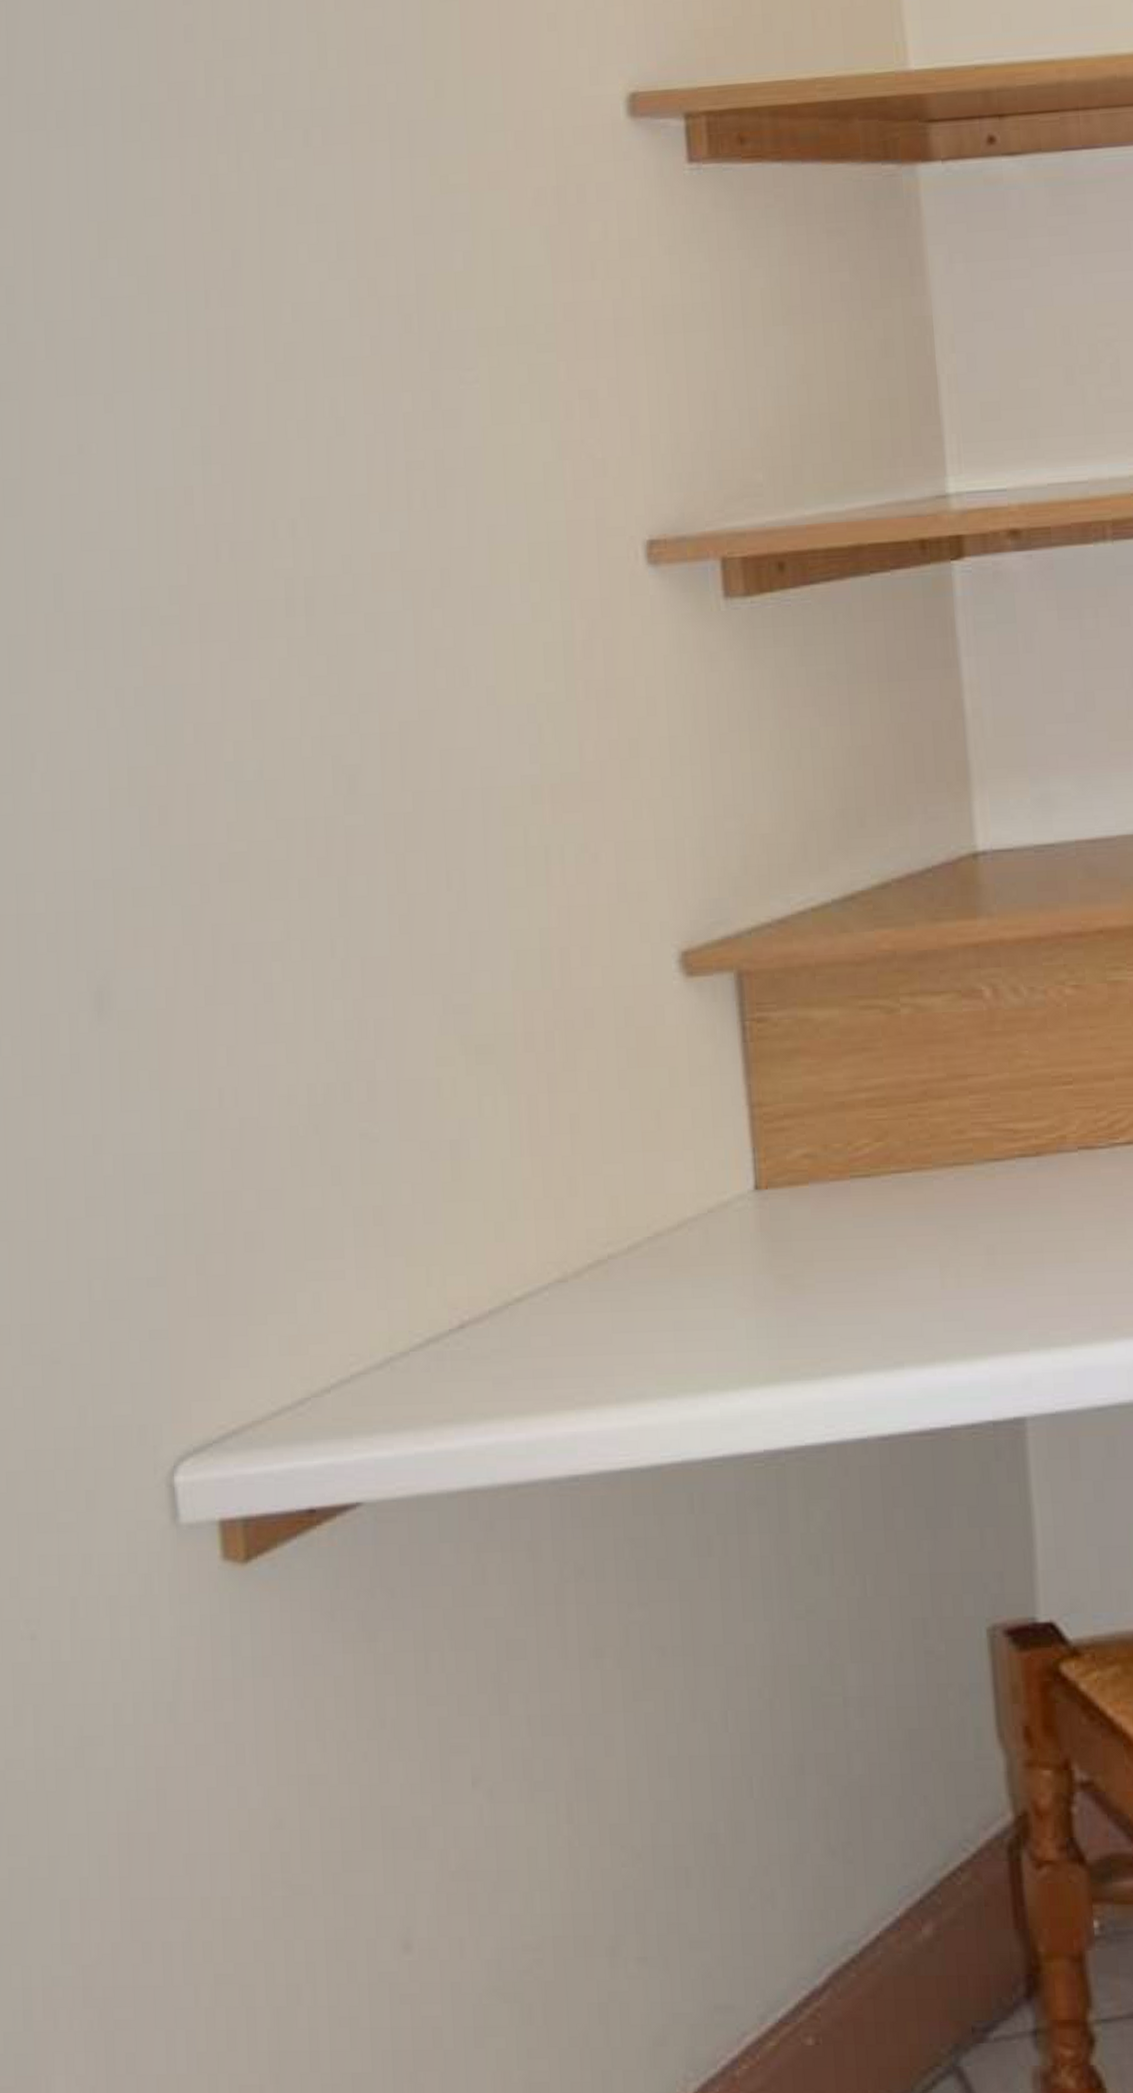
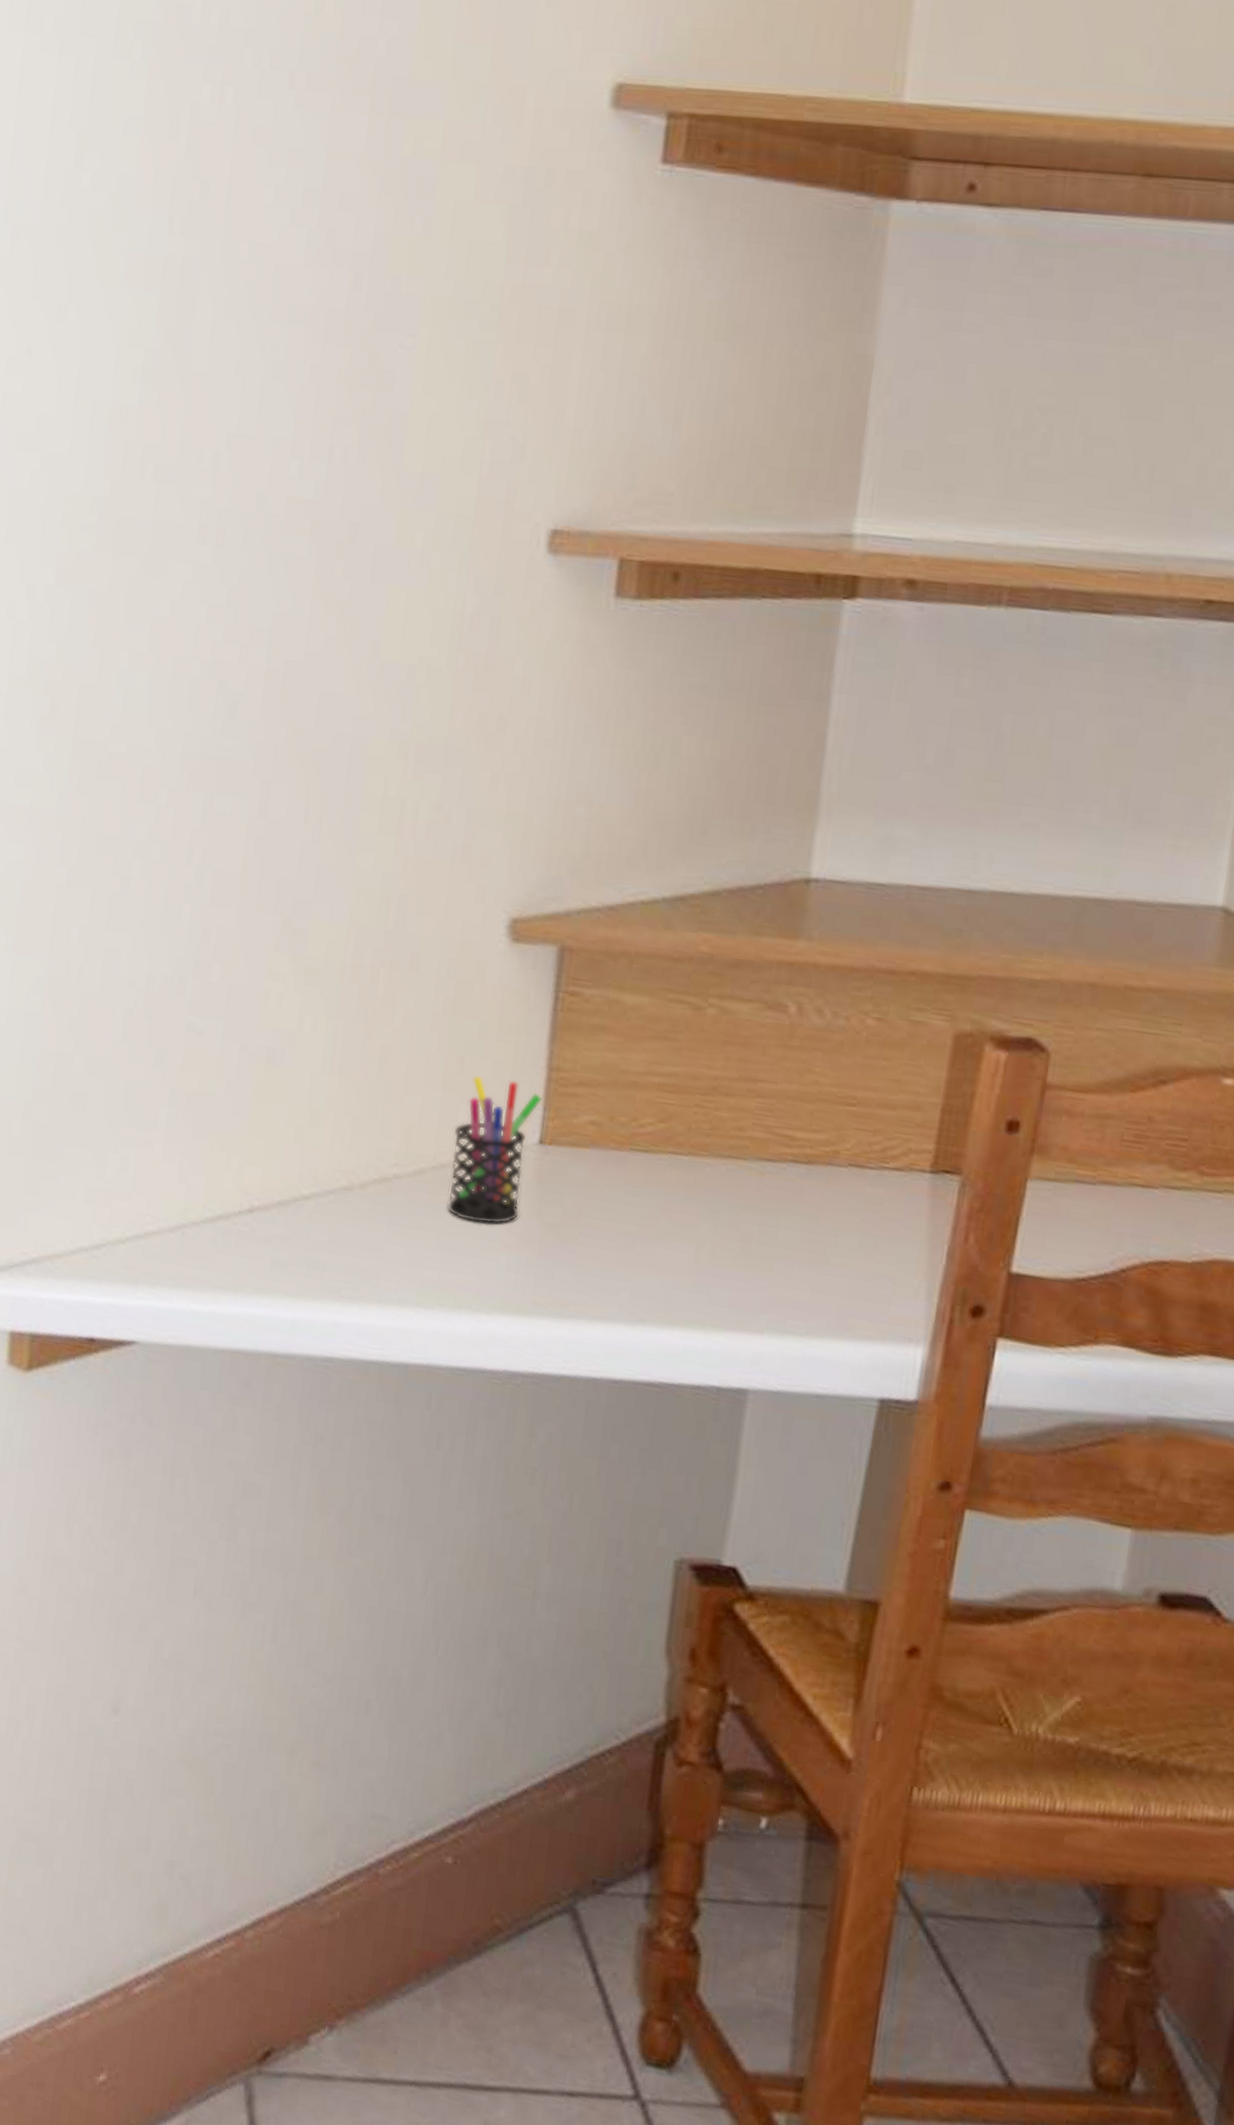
pen holder: none [662,1125,751,1291] -> present [447,1075,543,1225]

